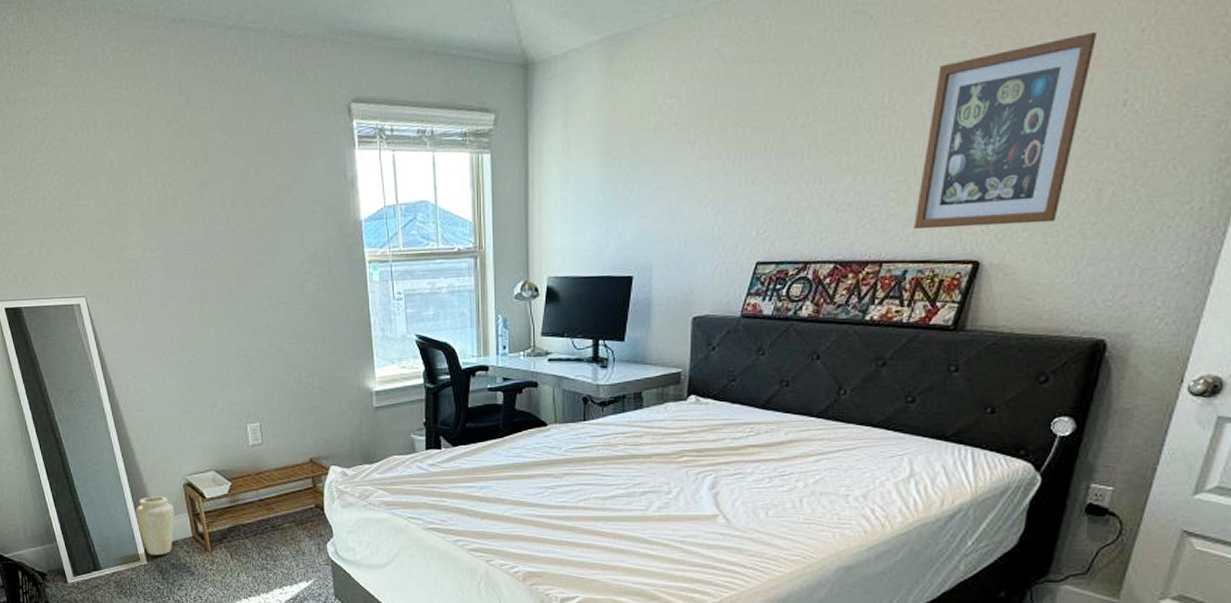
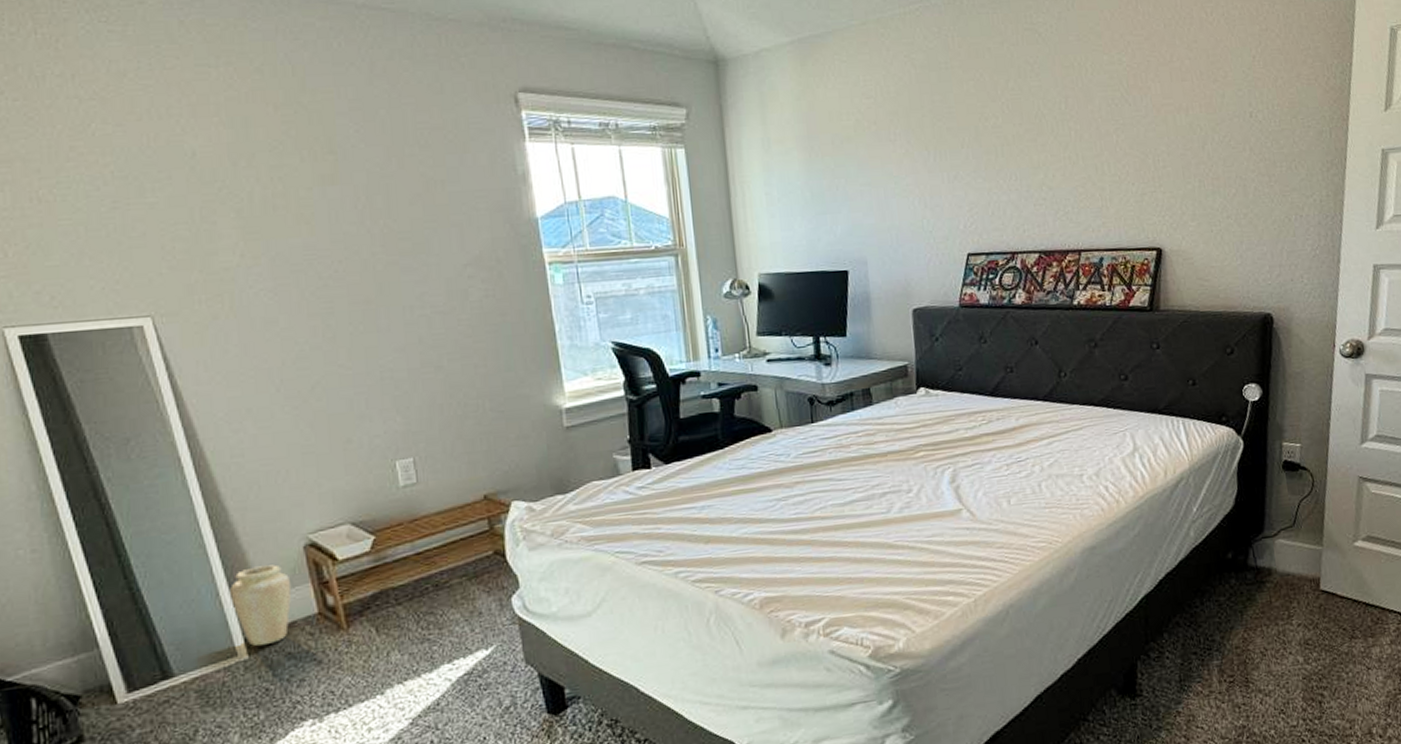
wall art: present [914,31,1096,230] -> none [1102,56,1221,221]

